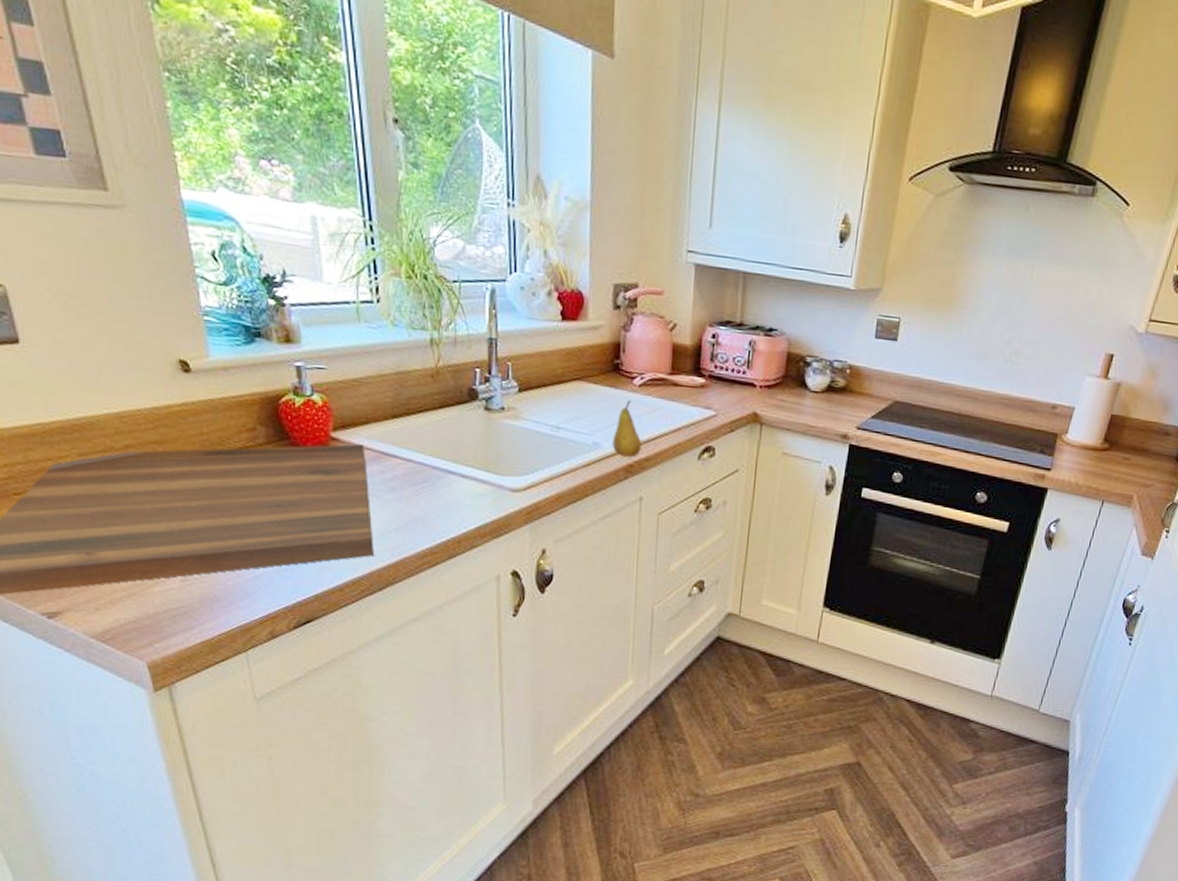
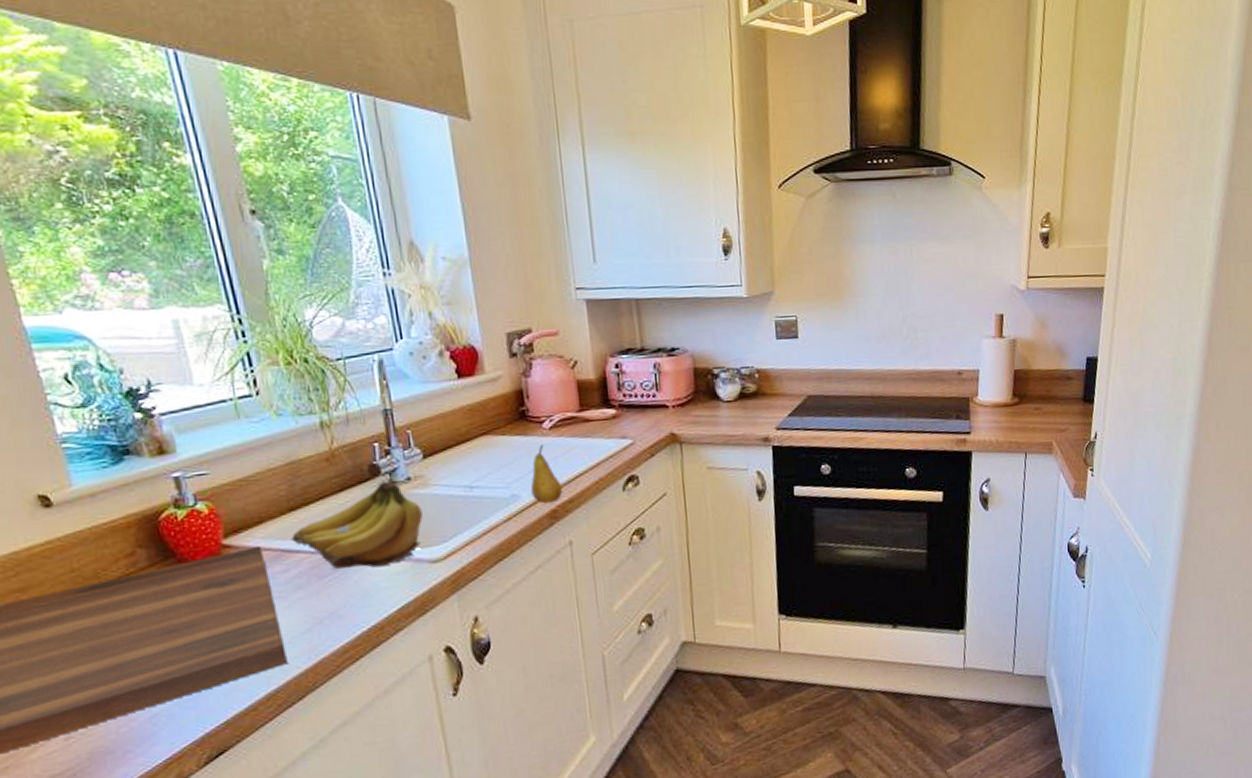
fruit: none [391,406,510,486] -> present [291,480,423,569]

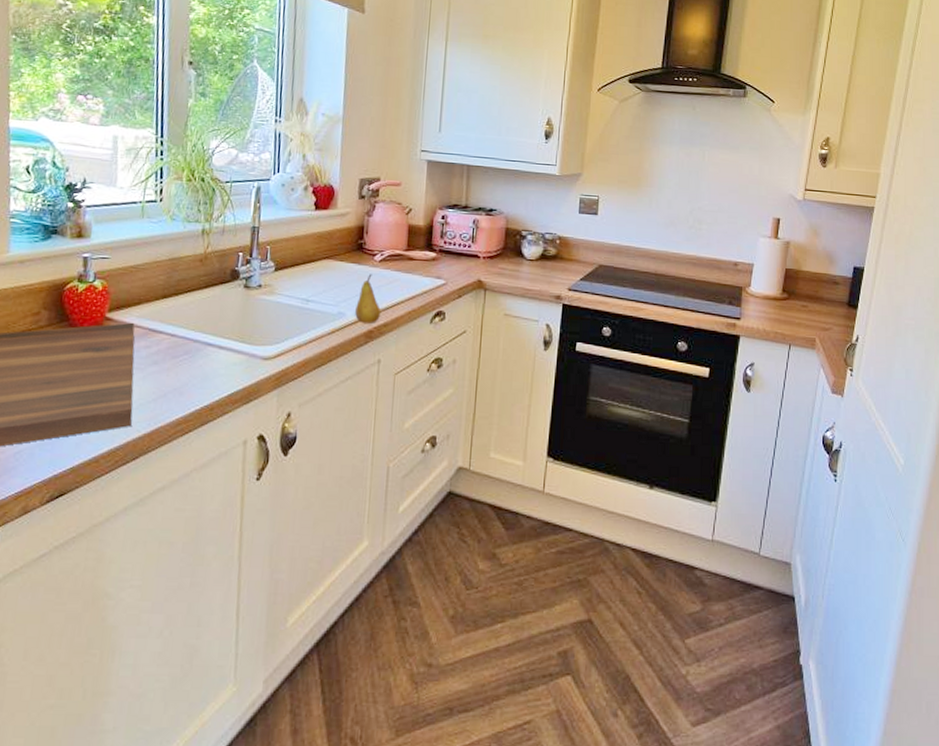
fruit: present [291,480,423,569] -> none [158,284,265,356]

